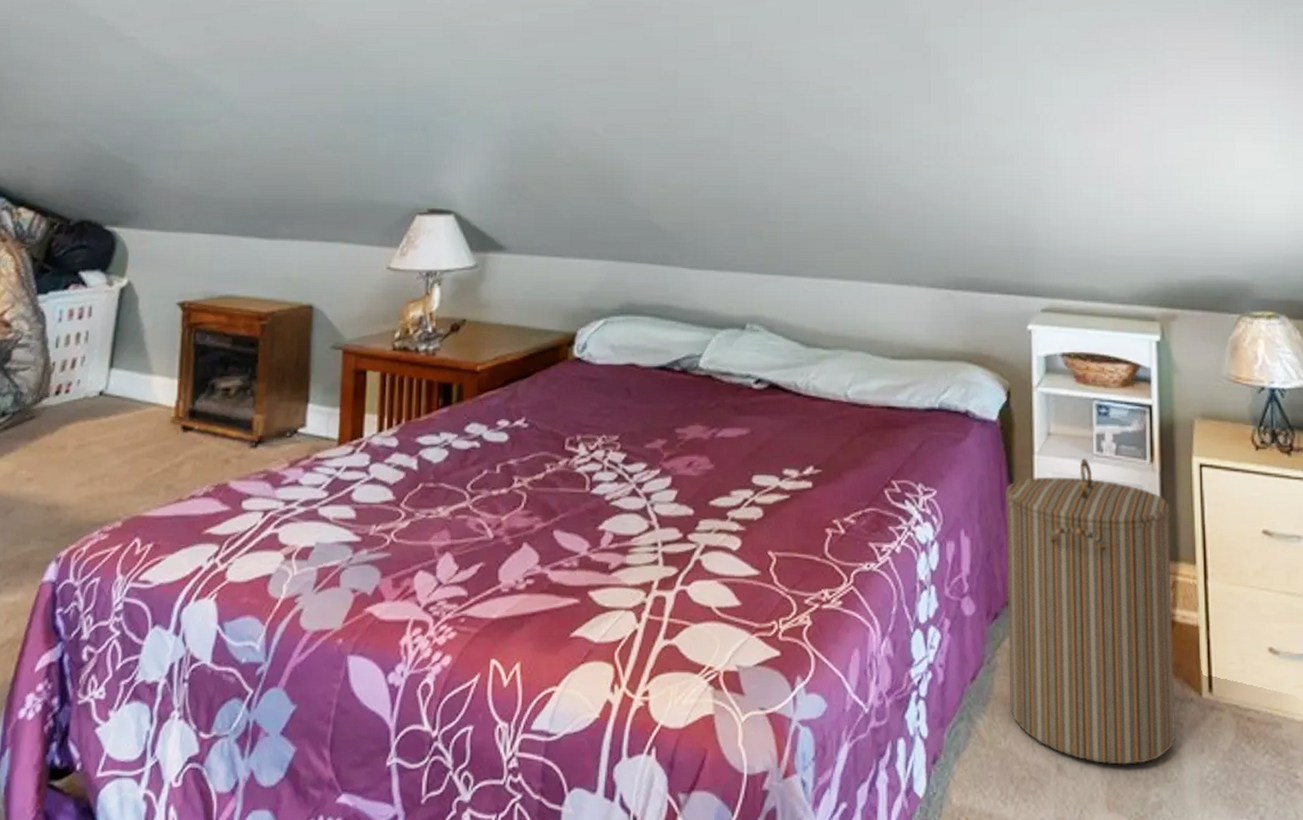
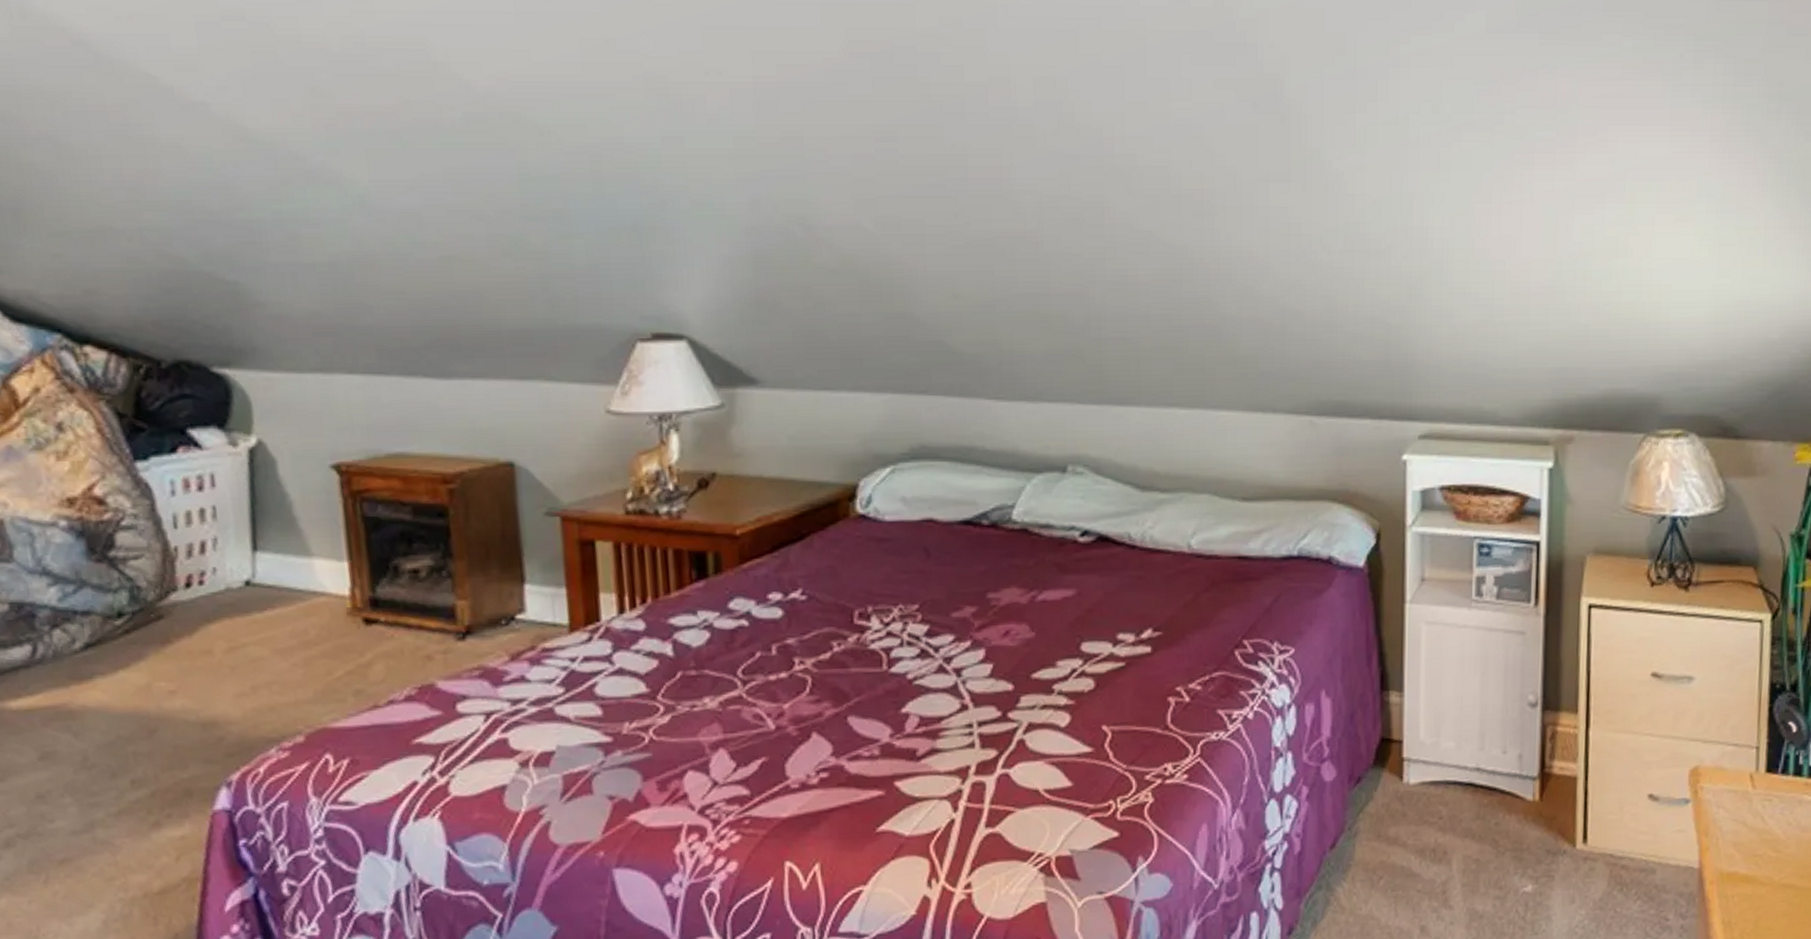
laundry hamper: present [1005,458,1177,765] -> none [1371,604,1553,922]

